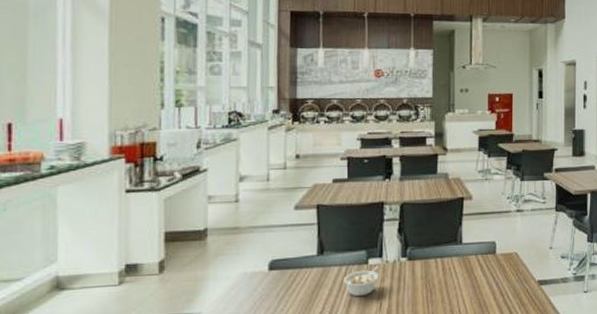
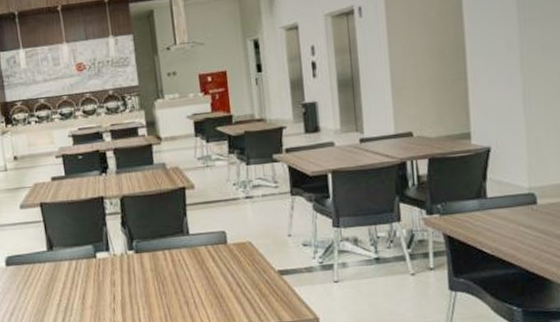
legume: present [344,265,379,297] -> none [75,259,109,290]

